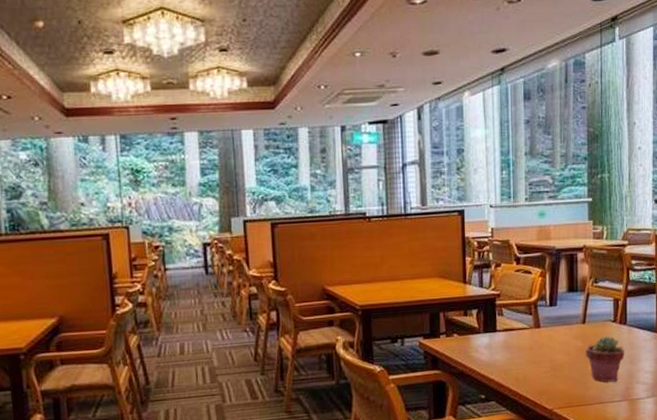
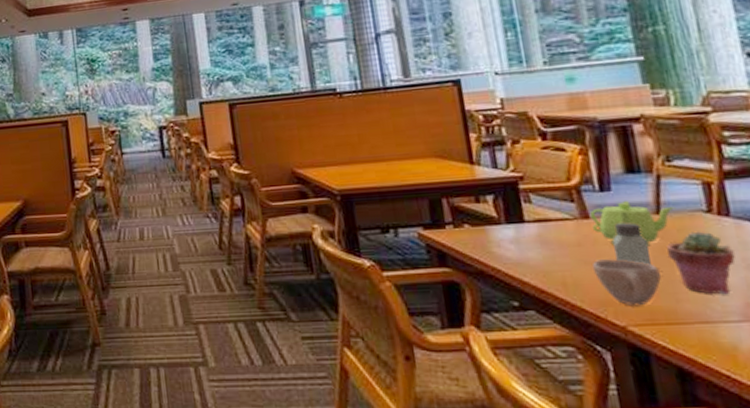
cup: none [537,358,579,394] -> present [592,258,661,306]
teapot: none [540,313,595,348] -> present [589,200,676,246]
saltshaker: none [553,330,574,363] -> present [613,222,651,265]

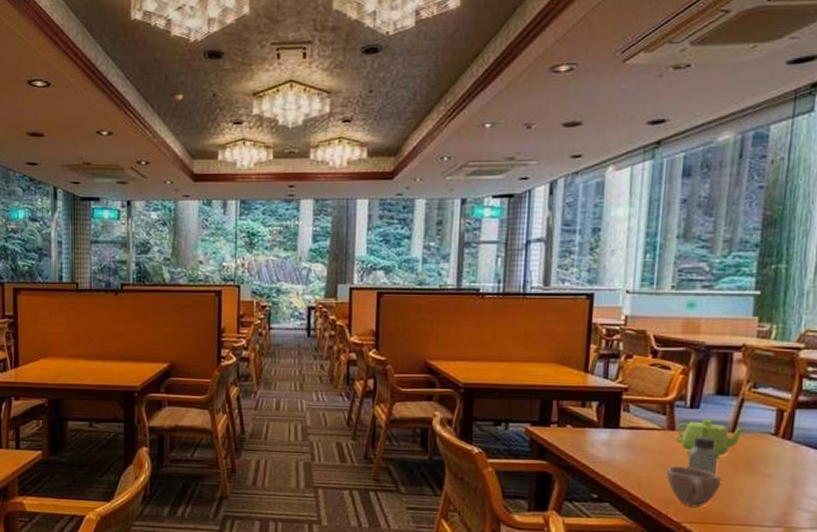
potted succulent: present [667,231,736,295] -> none [732,450,786,505]

